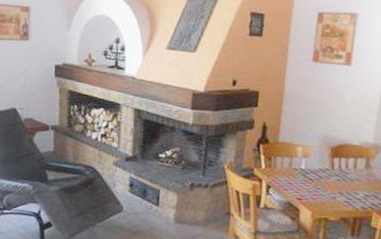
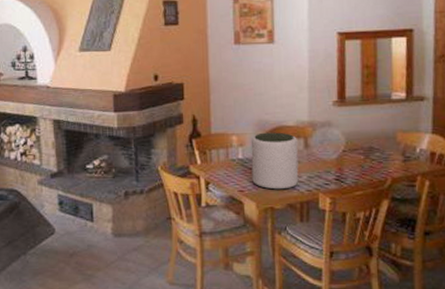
plant pot: none [311,147,360,204] -> present [250,132,299,190]

